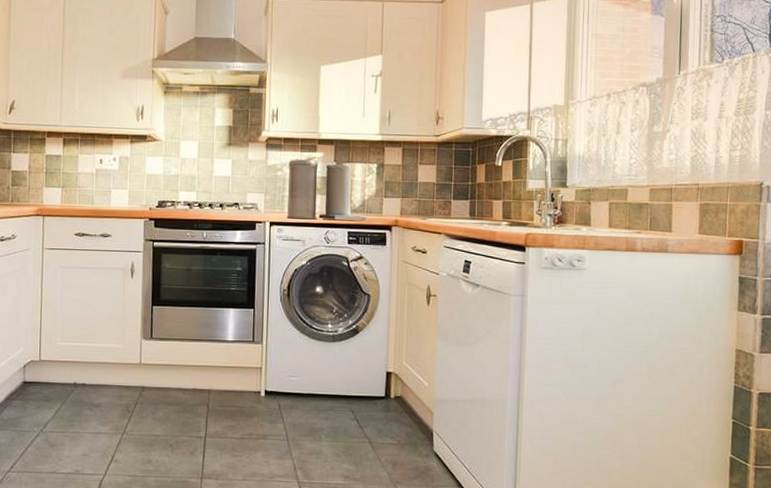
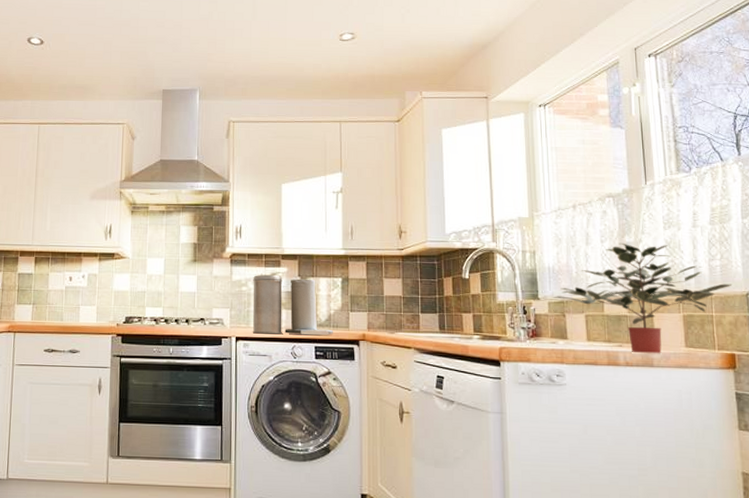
potted plant: none [580,132,748,241] -> present [552,242,732,354]

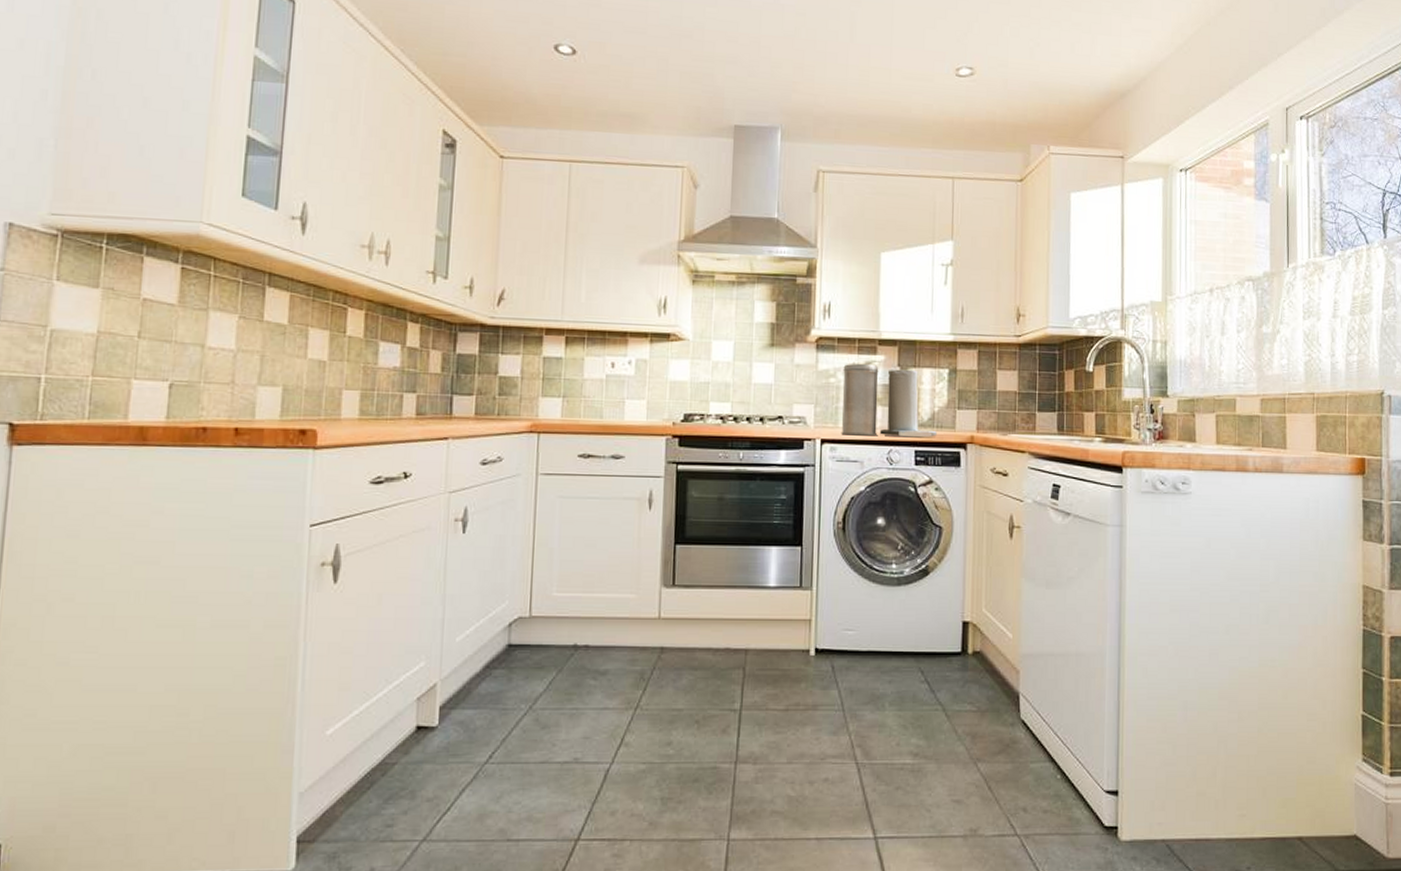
potted plant: present [552,242,732,354] -> none [1182,333,1367,459]

